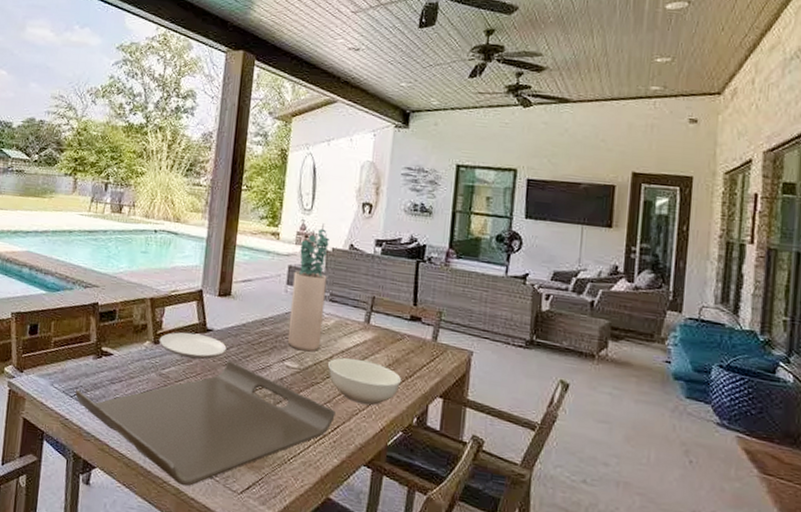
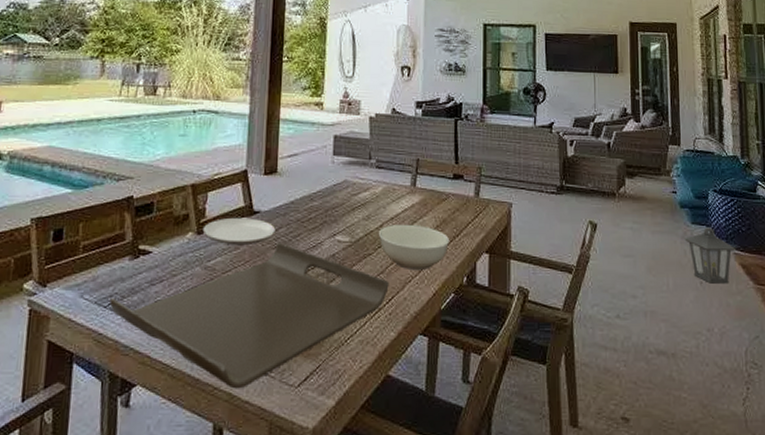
vase: present [287,223,329,352] -> none [337,89,372,223]
lantern: none [675,404,741,468] -> present [684,227,737,284]

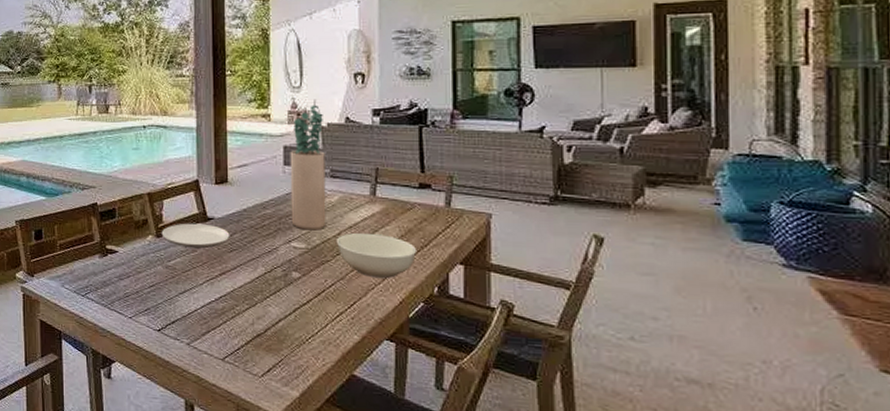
serving tray: present [109,242,389,389] -> none [86,246,350,373]
vase: none [337,89,372,223] -> present [290,99,326,231]
lantern: present [684,227,737,284] -> none [731,245,813,312]

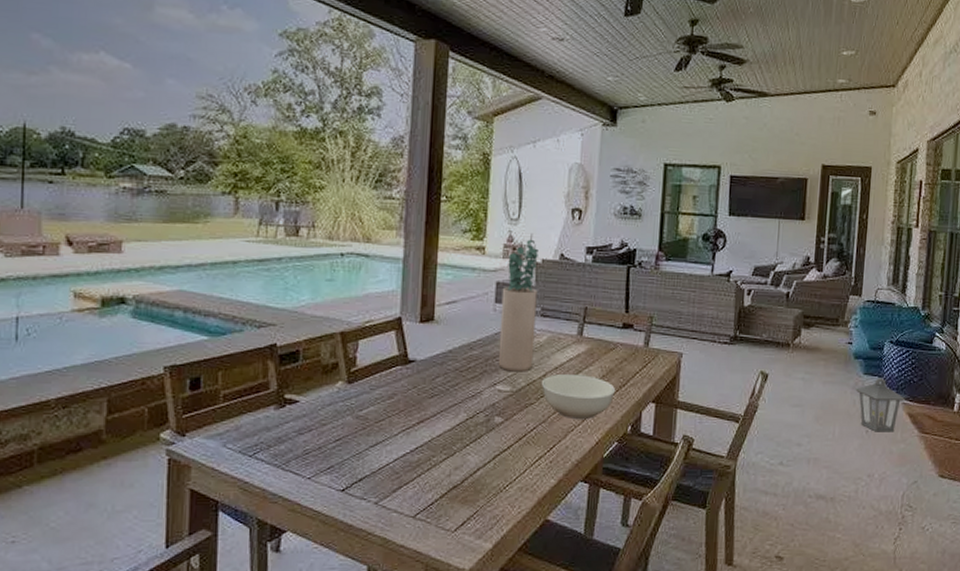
plate: present [161,223,230,249] -> none [353,366,432,395]
lantern: none [731,245,813,312] -> present [855,378,906,432]

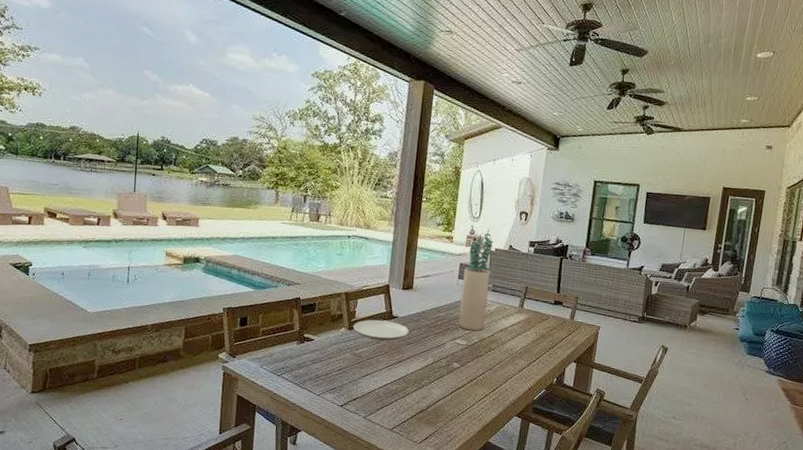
plate: none [353,366,432,395] -> present [353,319,409,341]
bowl: present [541,374,616,420] -> none [489,335,547,371]
lantern: present [855,378,906,432] -> none [739,358,781,402]

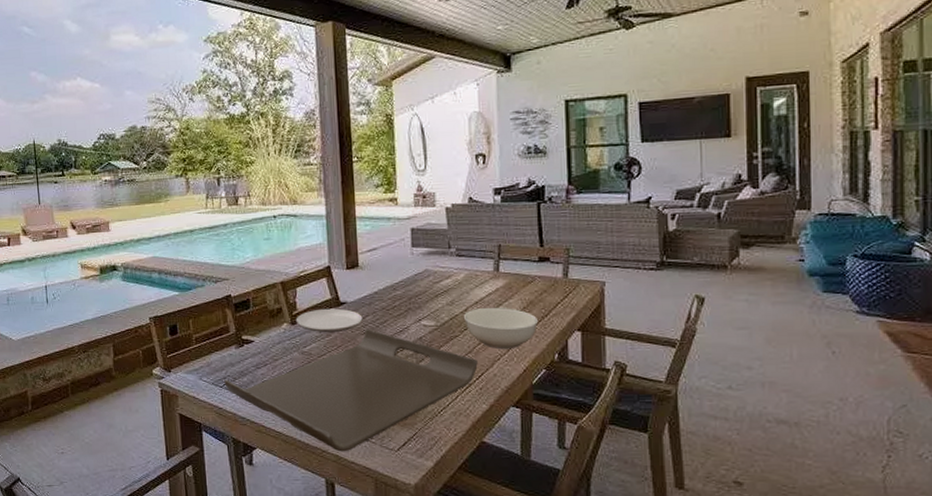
serving tray: none [282,340,495,441] -> present [224,328,478,452]
vase: present [458,228,493,332] -> none [417,181,454,308]
bowl: none [489,335,547,371] -> present [463,308,539,350]

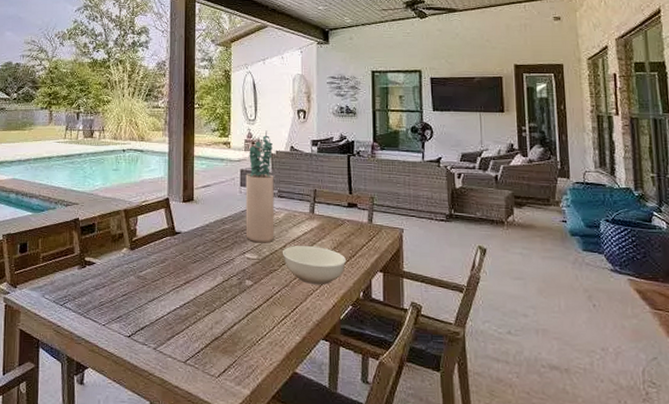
serving tray: present [224,328,478,452] -> none [65,258,293,376]
plate: present [295,308,363,333] -> none [134,236,194,260]
vase: none [417,181,454,308] -> present [245,130,274,243]

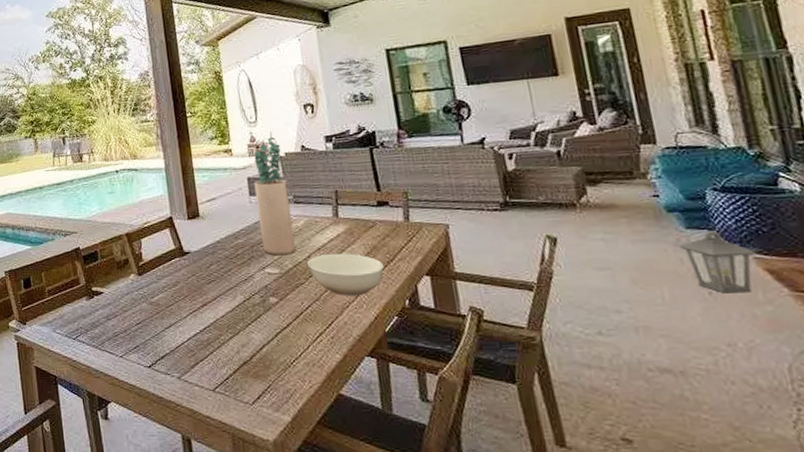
lantern: none [576,254,631,308] -> present [678,231,758,294]

